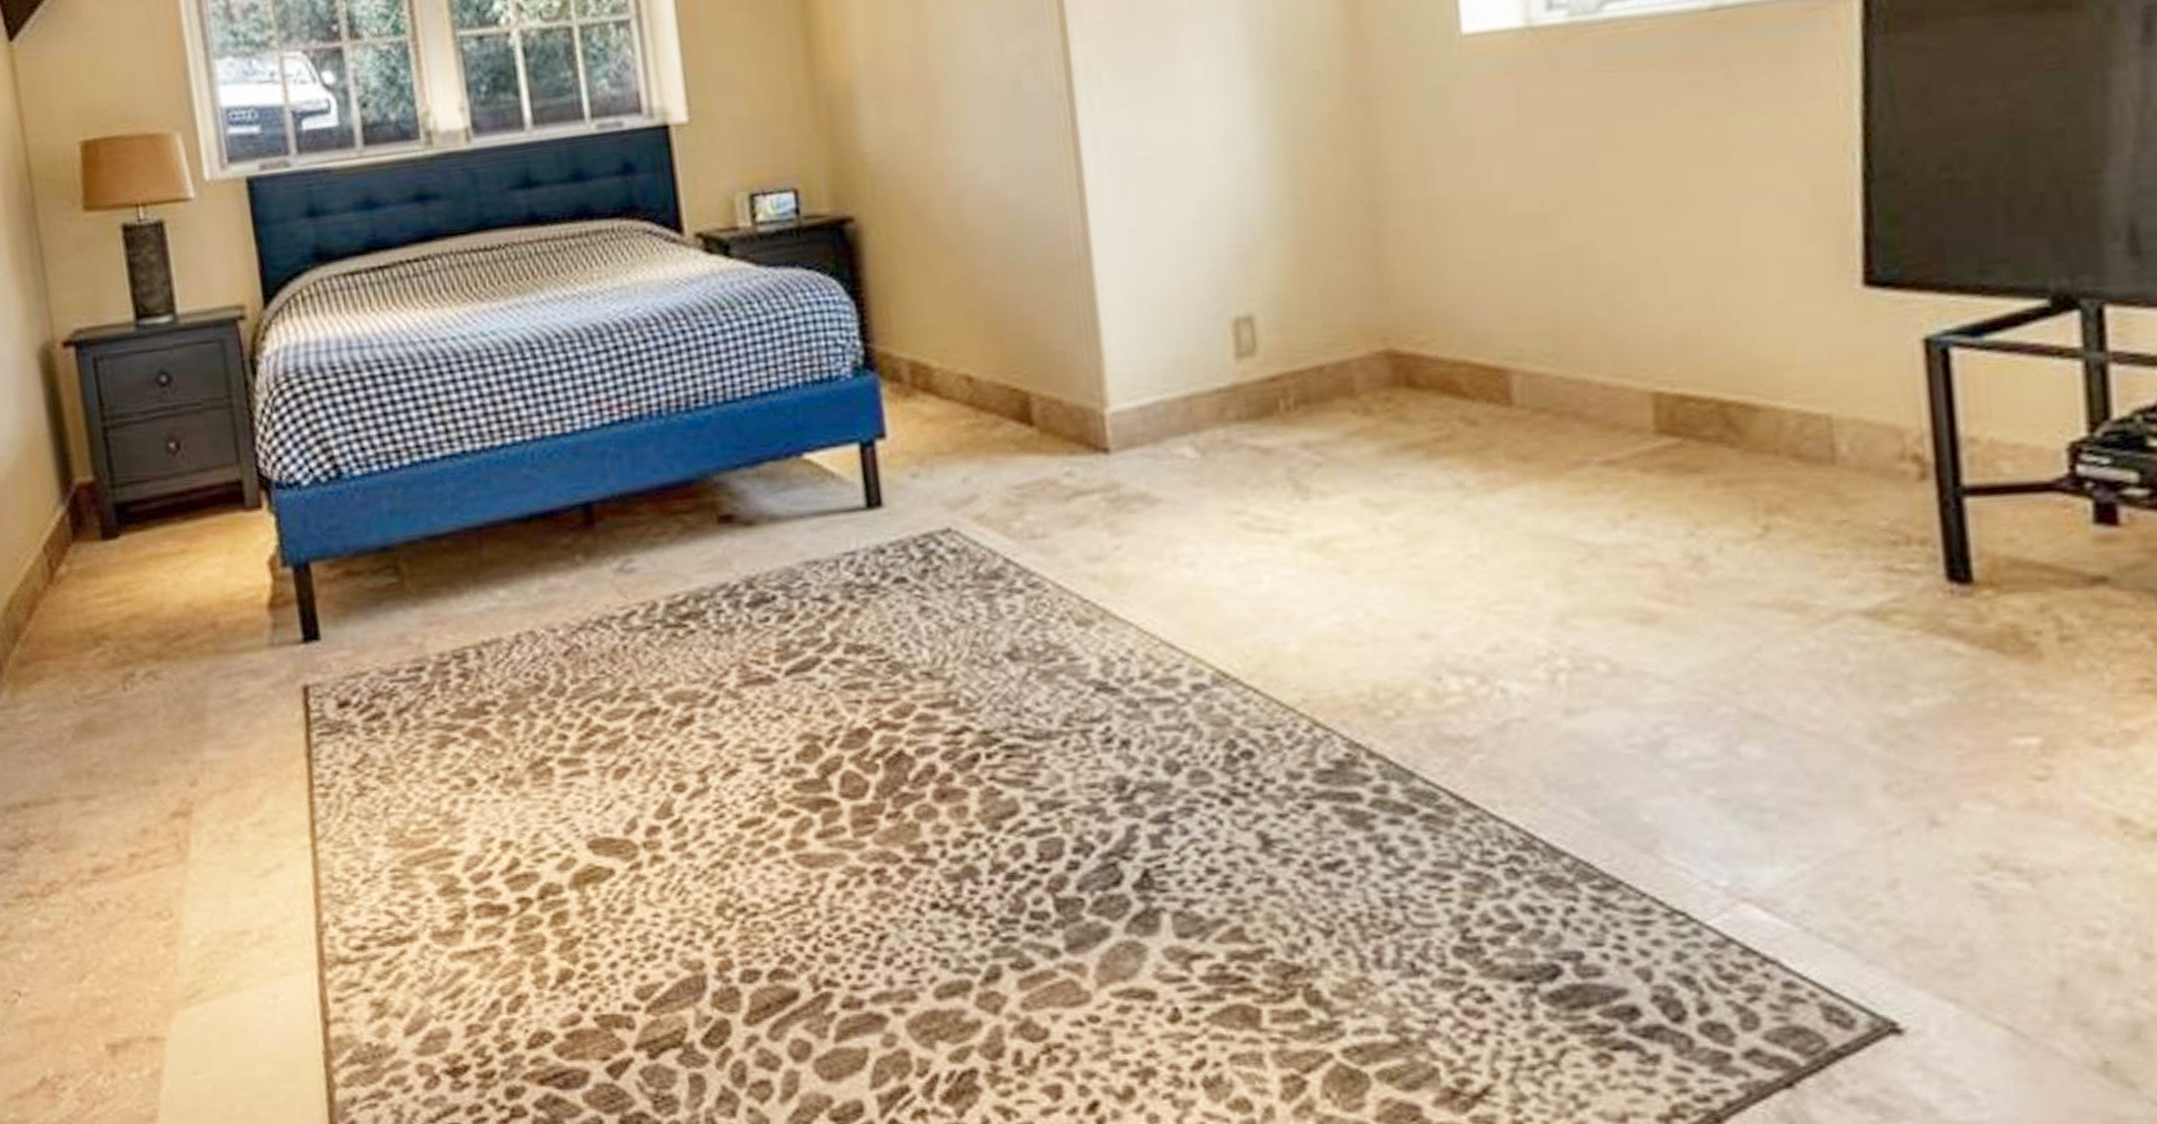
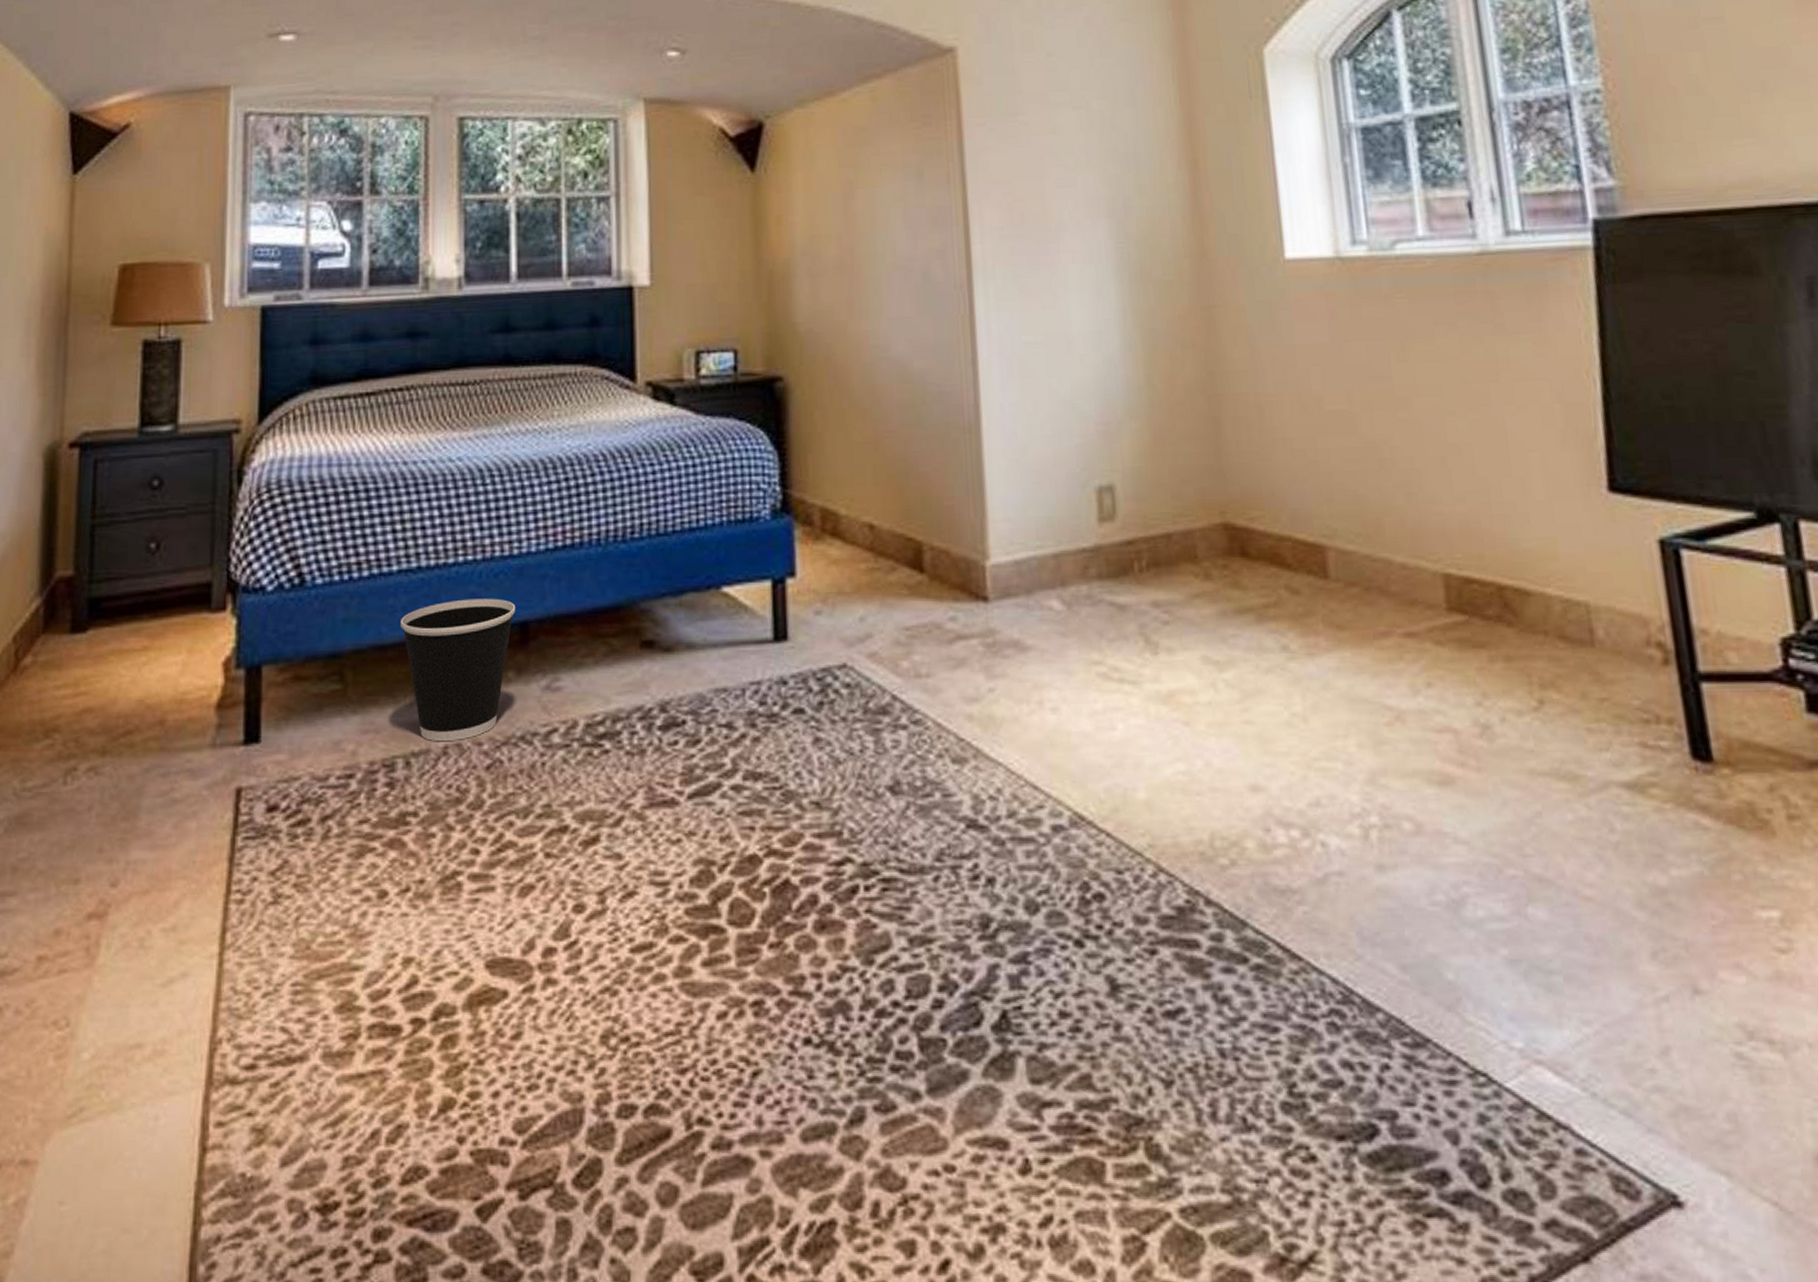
wastebasket: none [451,480,576,631] -> present [400,598,516,742]

